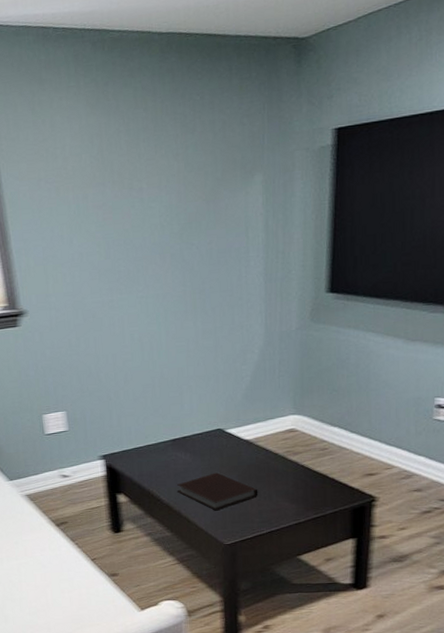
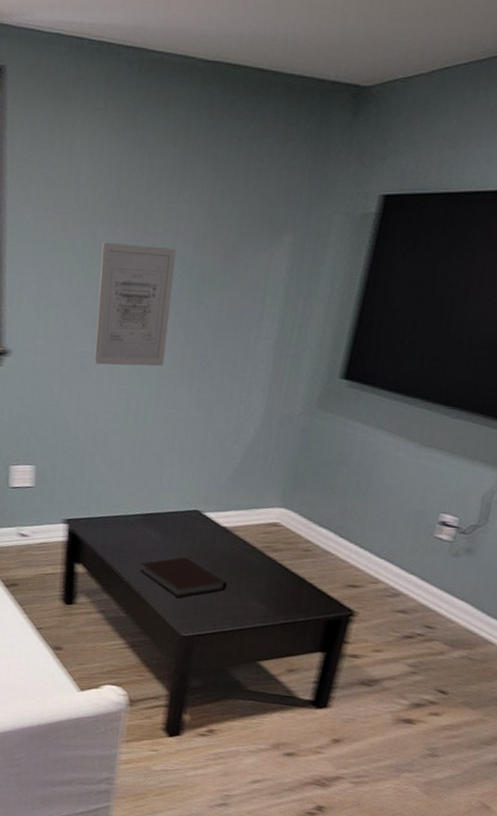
wall art: none [94,199,168,312] -> present [94,242,176,367]

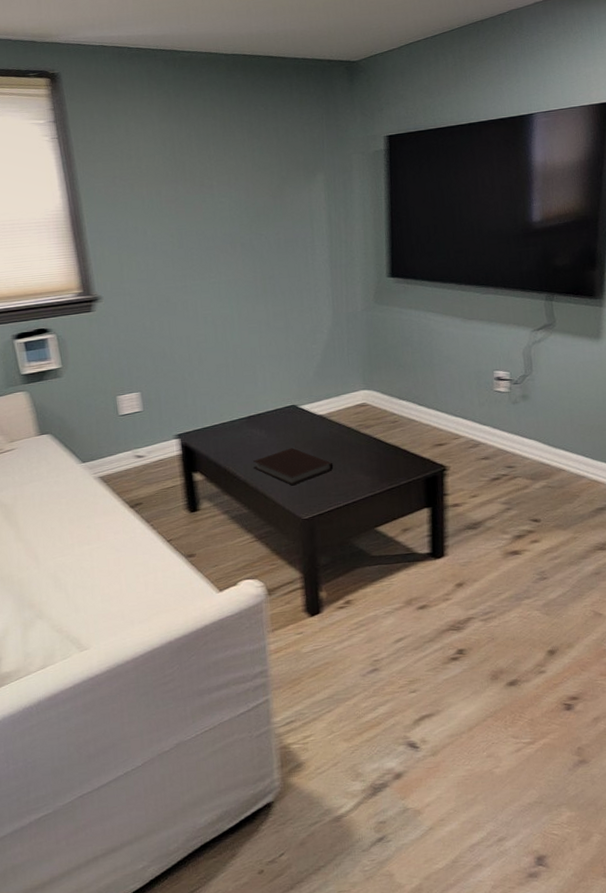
wall art: present [94,242,176,367] -> none [167,195,239,297]

